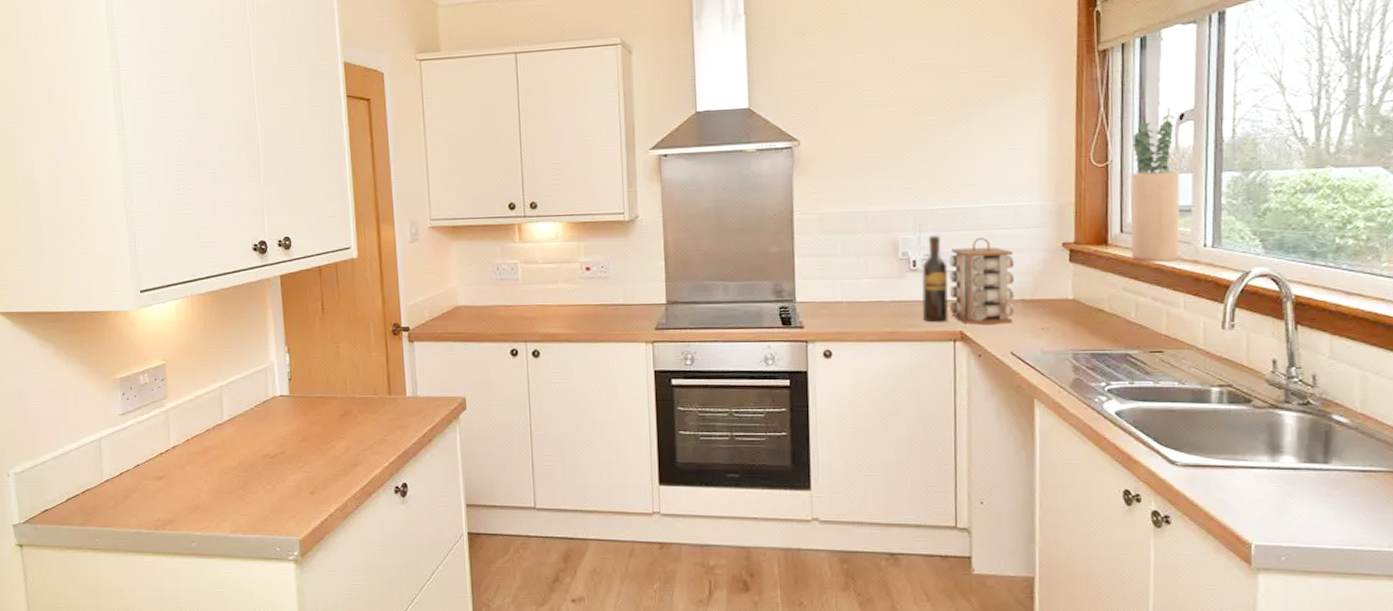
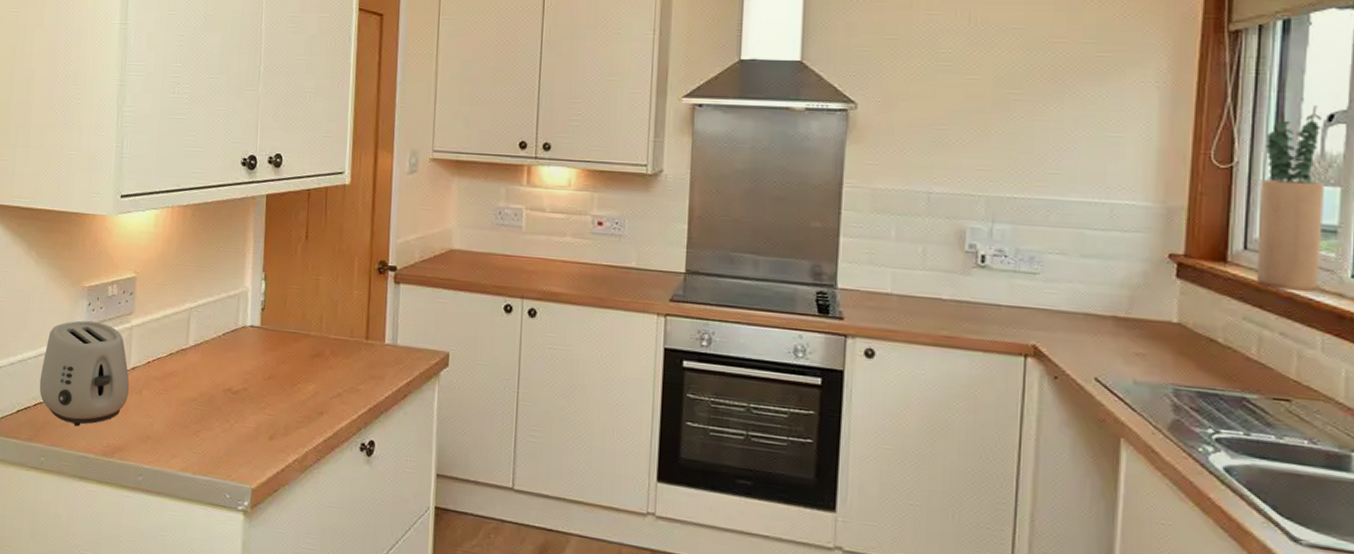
toaster: none [84,409,173,506] -> present [39,320,130,427]
wine bottle: present [921,235,950,323] -> none [987,228,1024,332]
spice rack: present [949,237,1015,326] -> none [1022,236,1107,344]

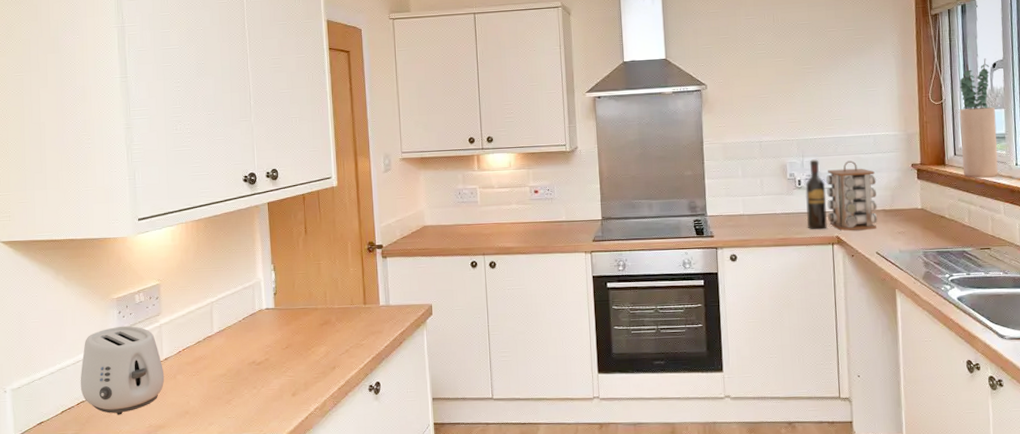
wine bottle: none [987,228,1024,332] -> present [805,159,828,230]
spice rack: none [1022,236,1107,344] -> present [826,160,878,231]

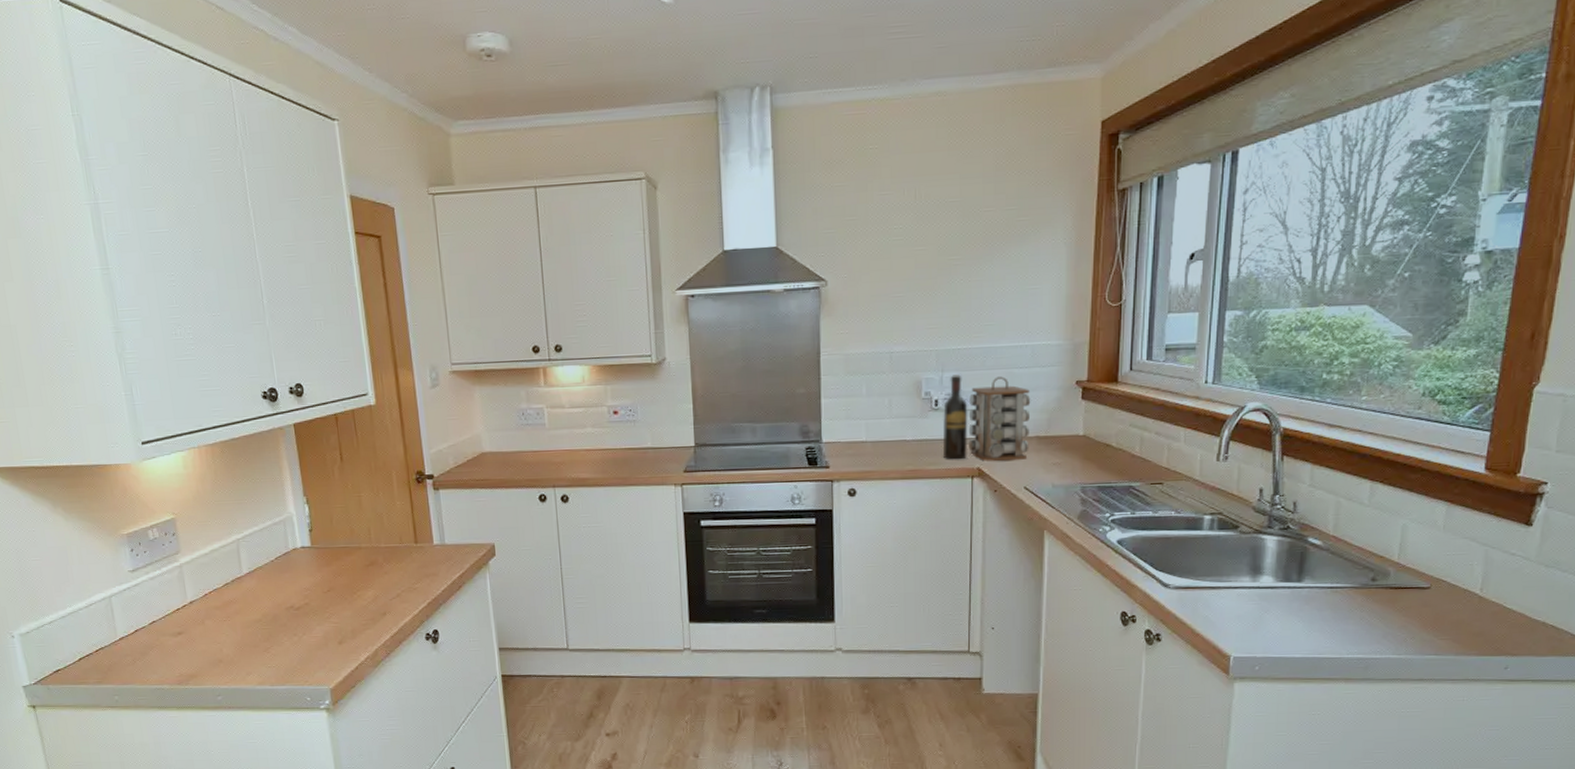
toaster: present [80,325,165,415] -> none [95,565,192,663]
vase: present [959,58,999,179] -> none [1139,247,1187,399]

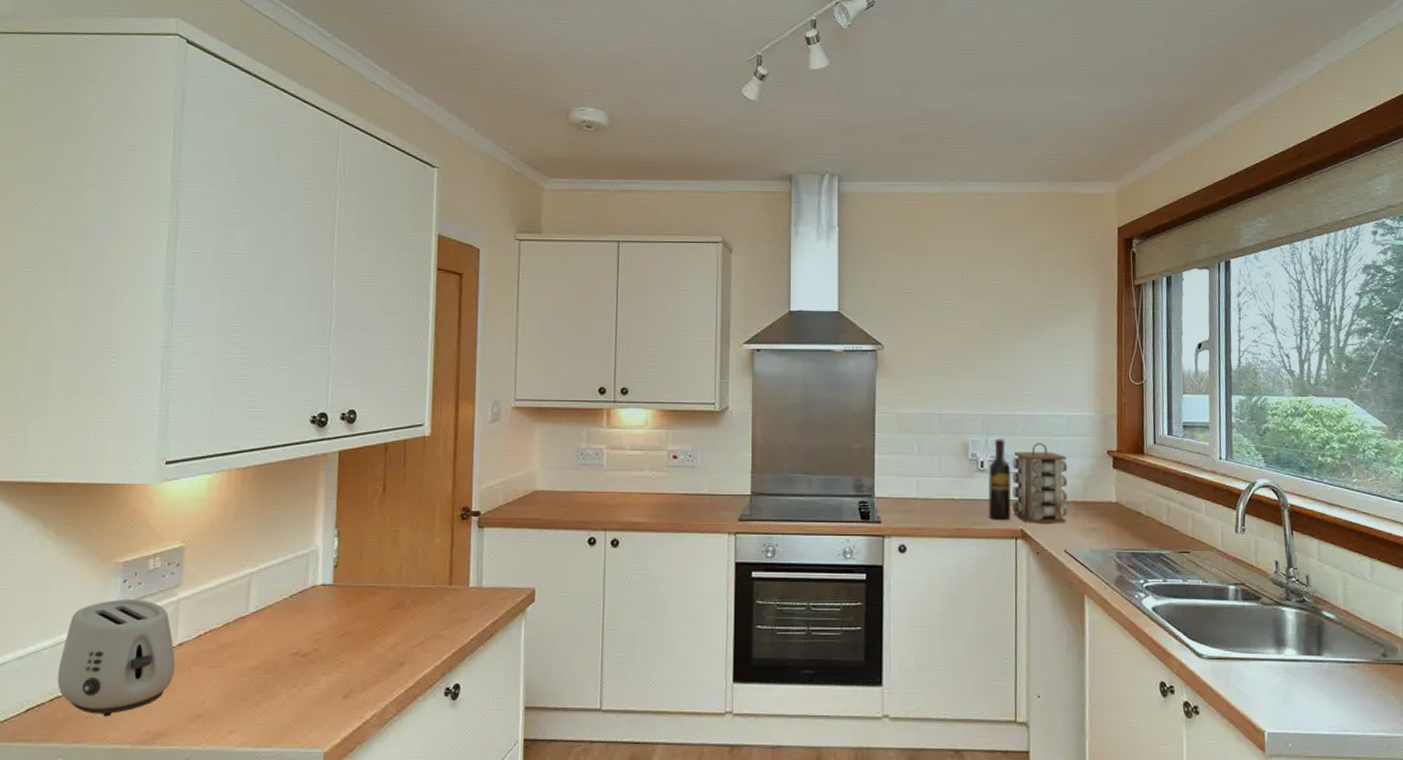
toaster: none [95,565,192,663] -> present [57,598,176,717]

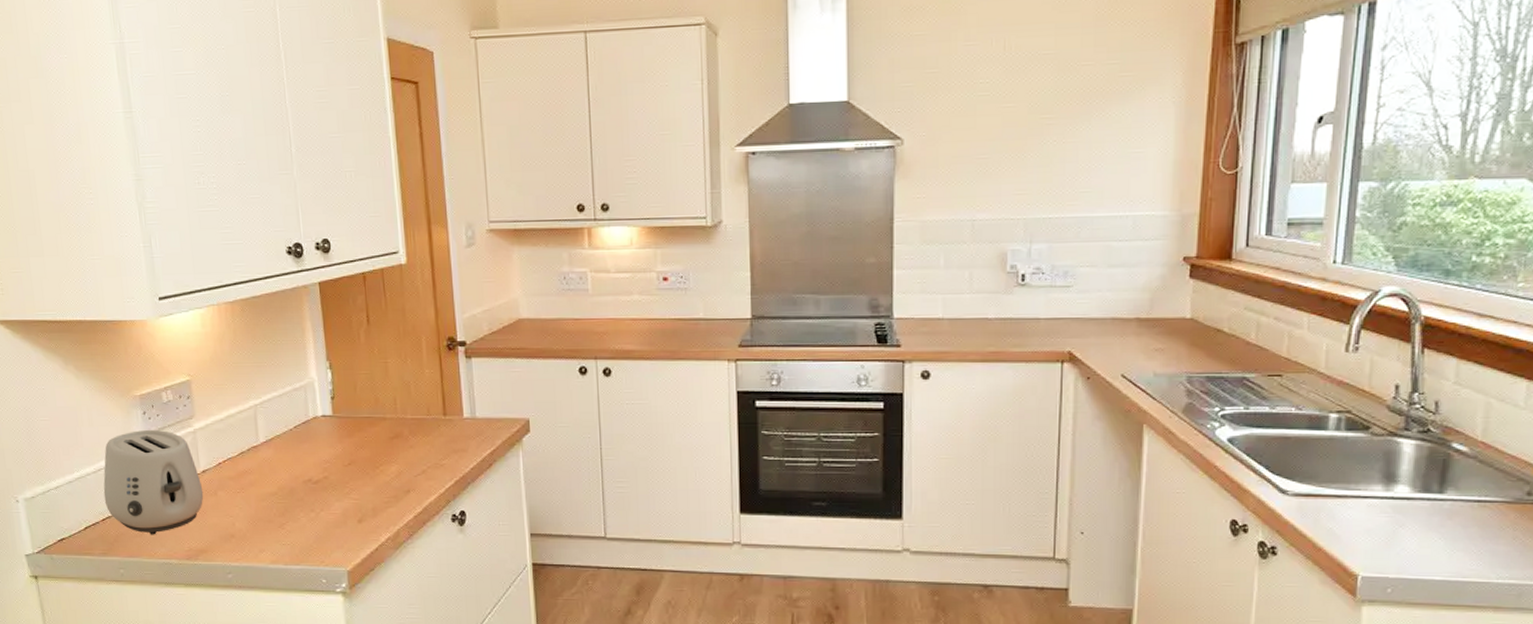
wine bottle: present [987,439,1012,521] -> none [1029,246,1059,342]
spice rack: present [1012,443,1068,525] -> none [1058,250,1131,346]

